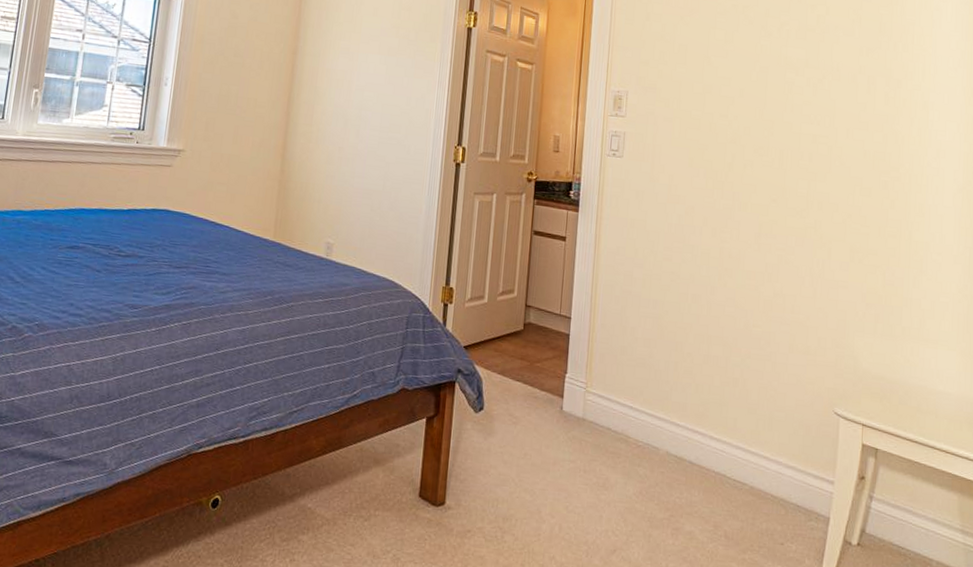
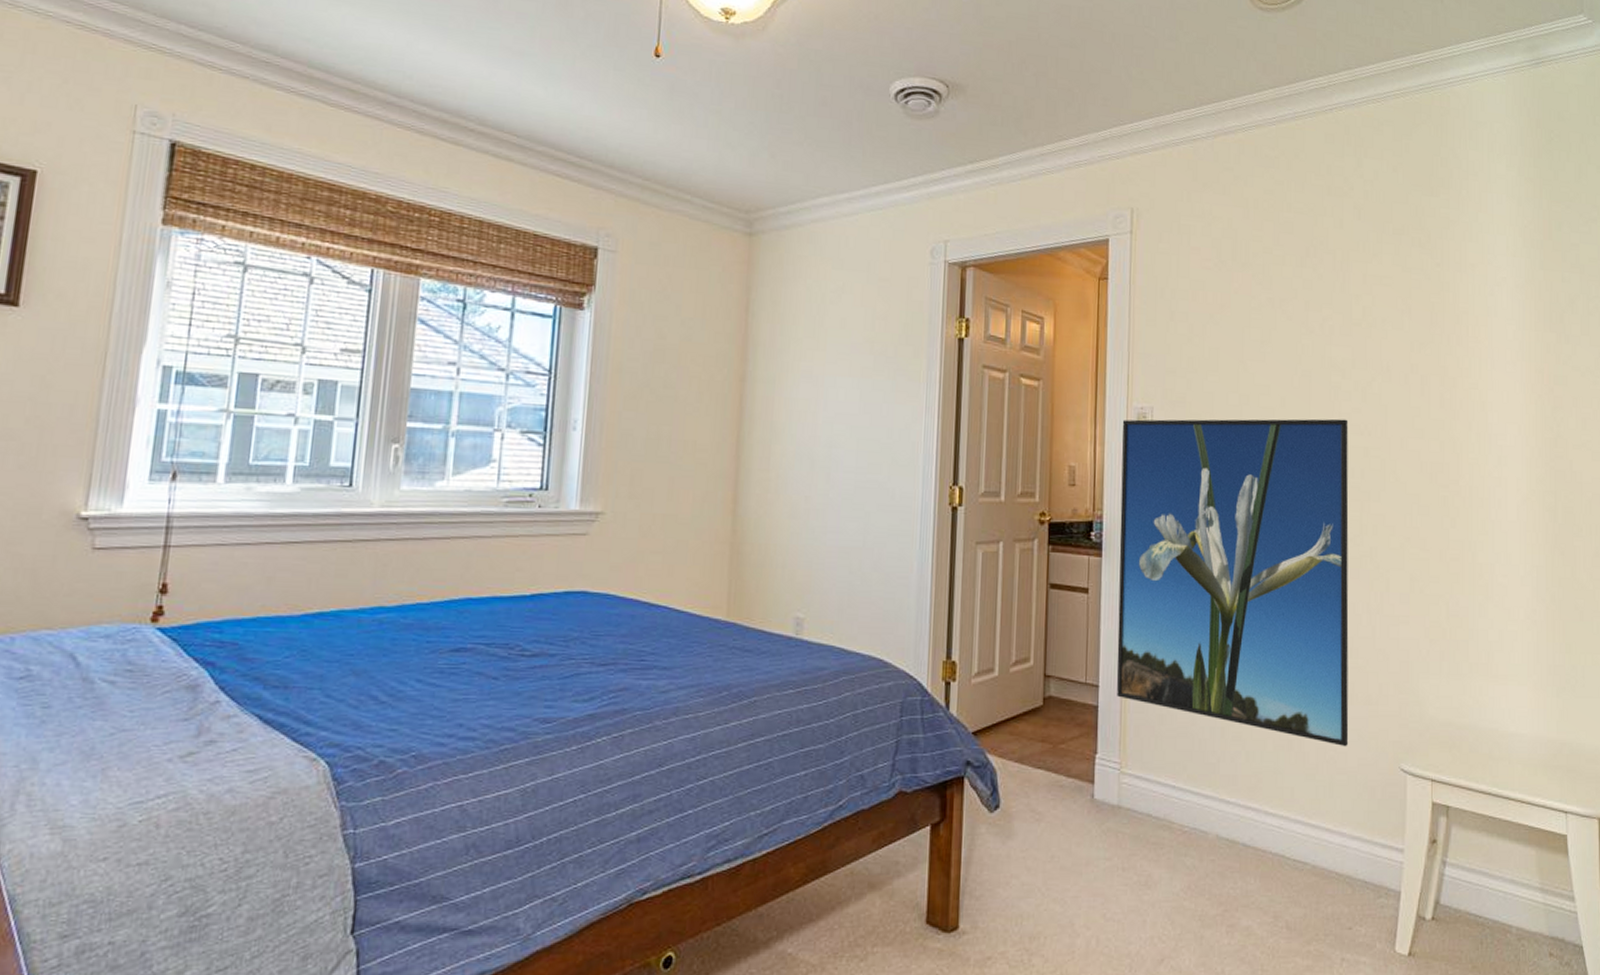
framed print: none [586,100,800,389] -> present [1116,419,1349,747]

